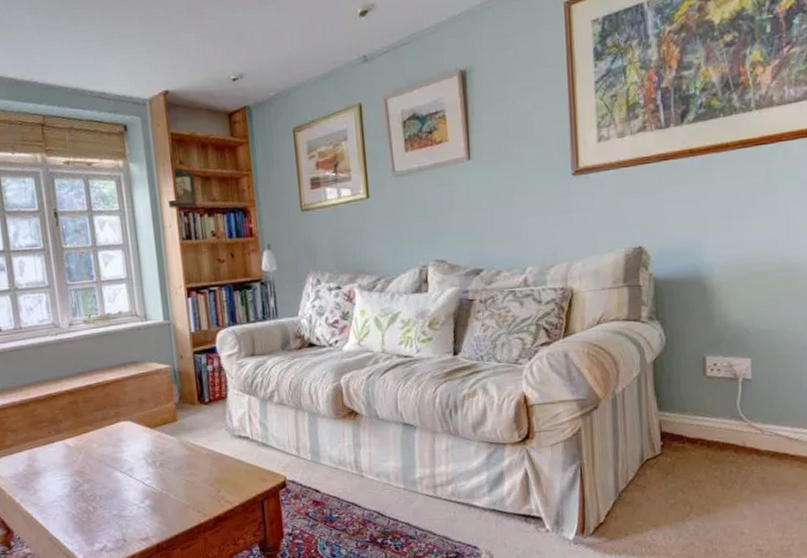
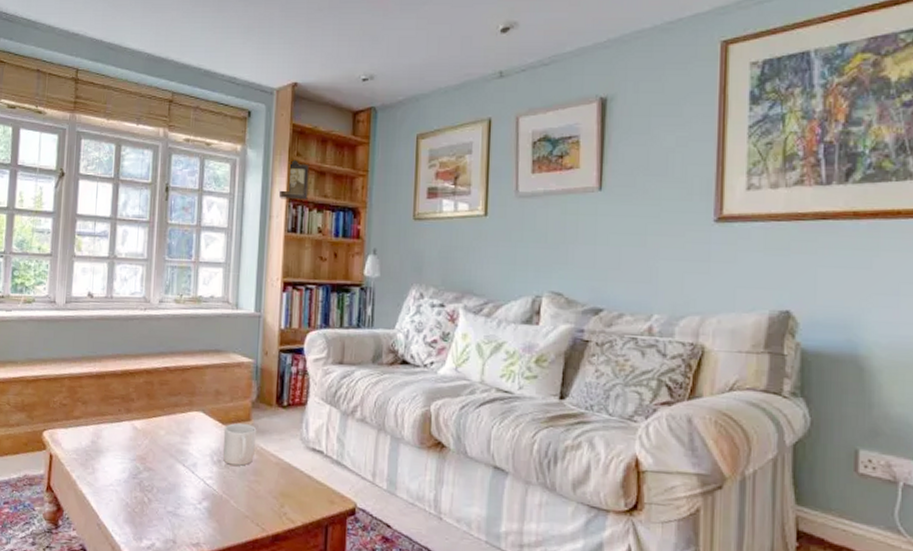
mug: none [153,424,186,464] -> present [222,423,257,466]

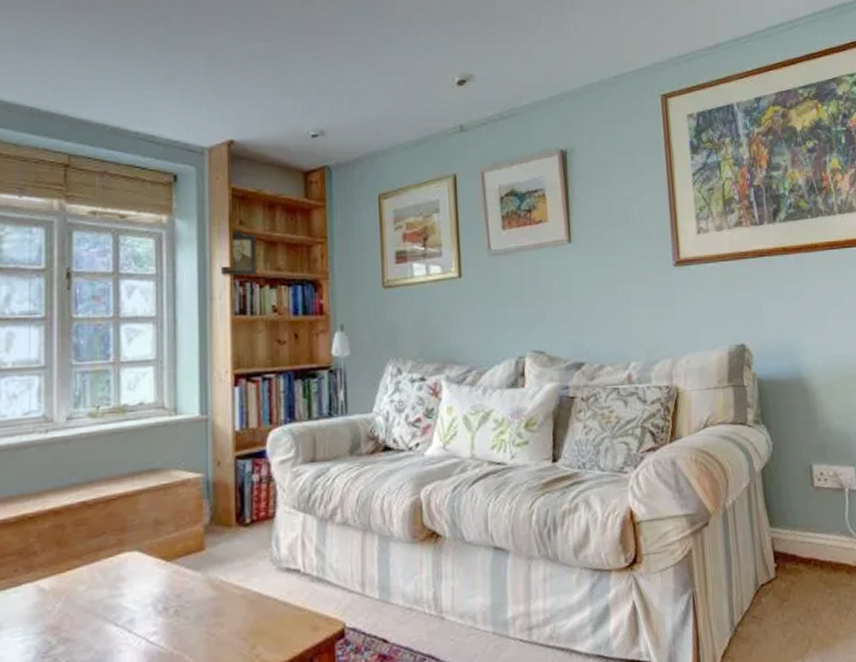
mug: present [222,423,257,466] -> none [169,554,214,611]

